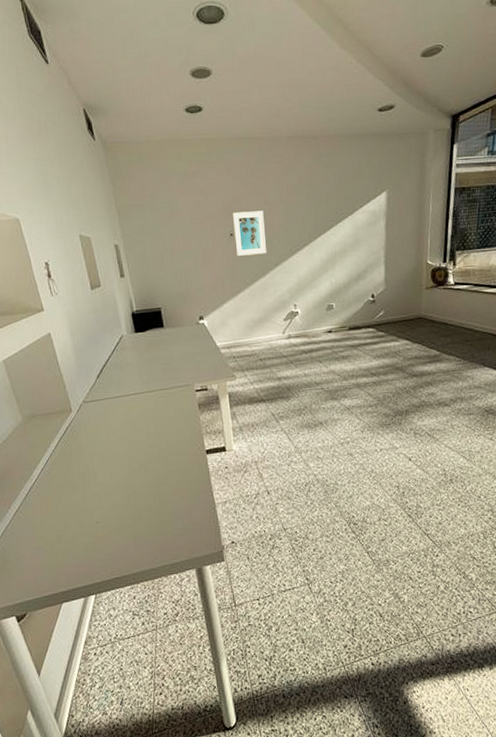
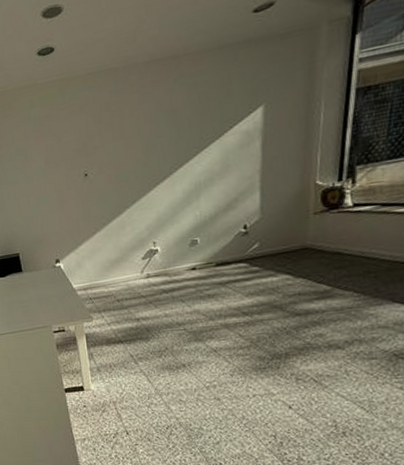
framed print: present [233,210,266,256] -> none [87,146,123,196]

